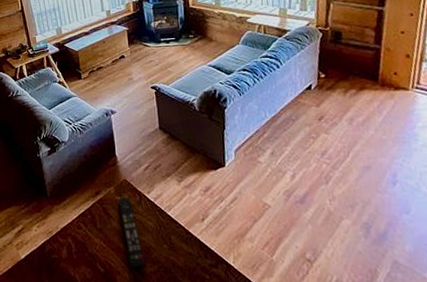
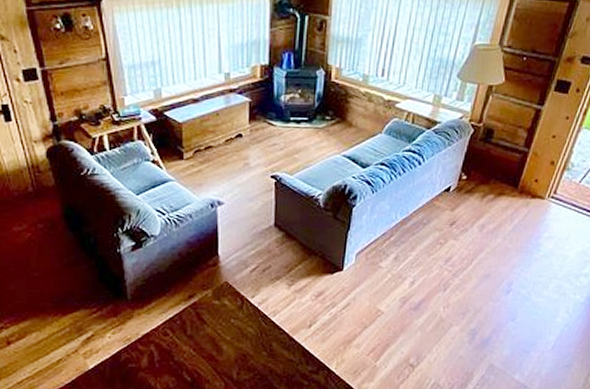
remote control: present [118,197,145,267] -> none [216,301,240,375]

